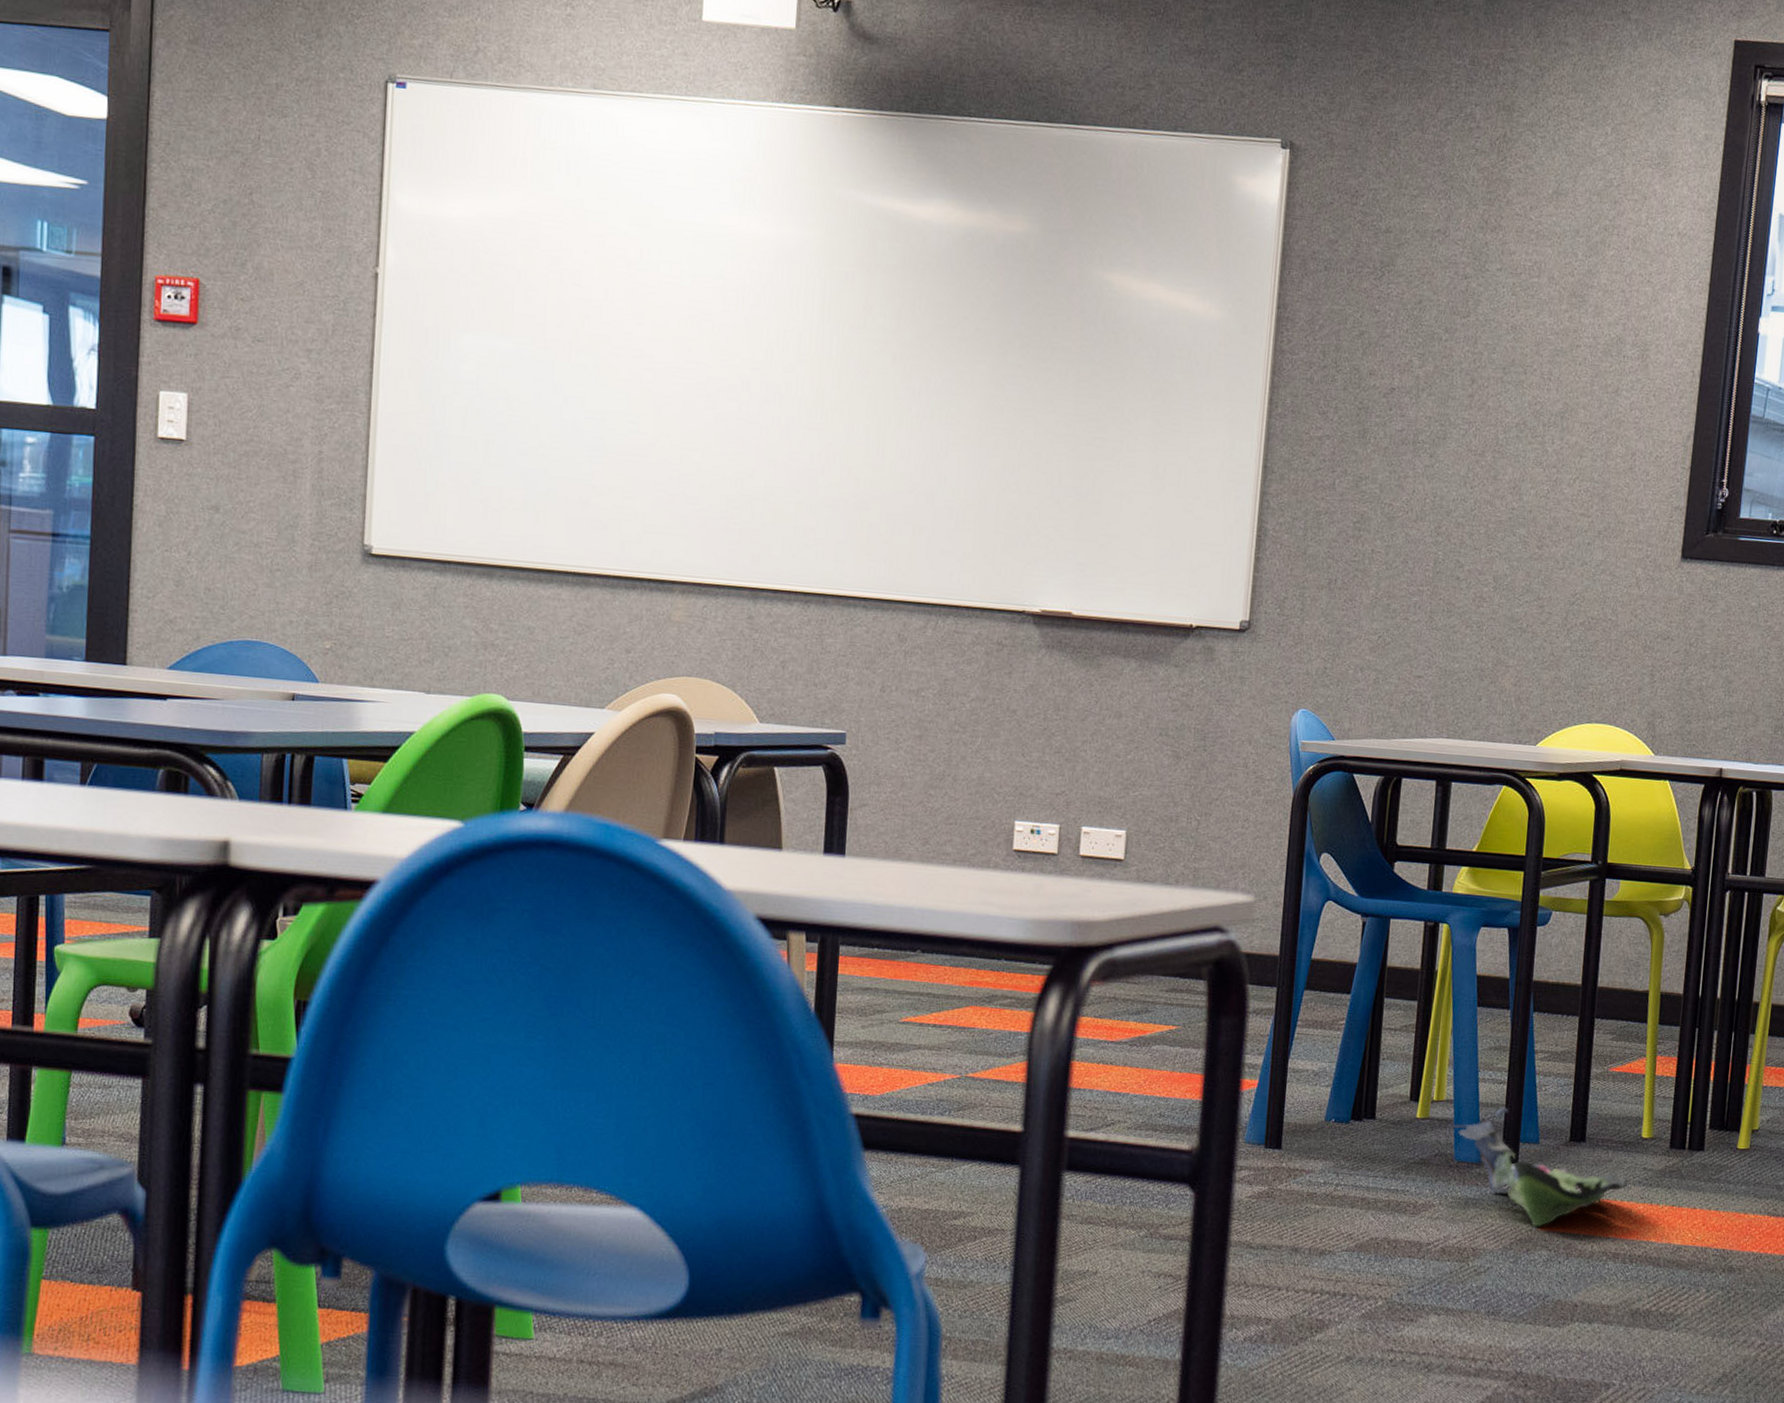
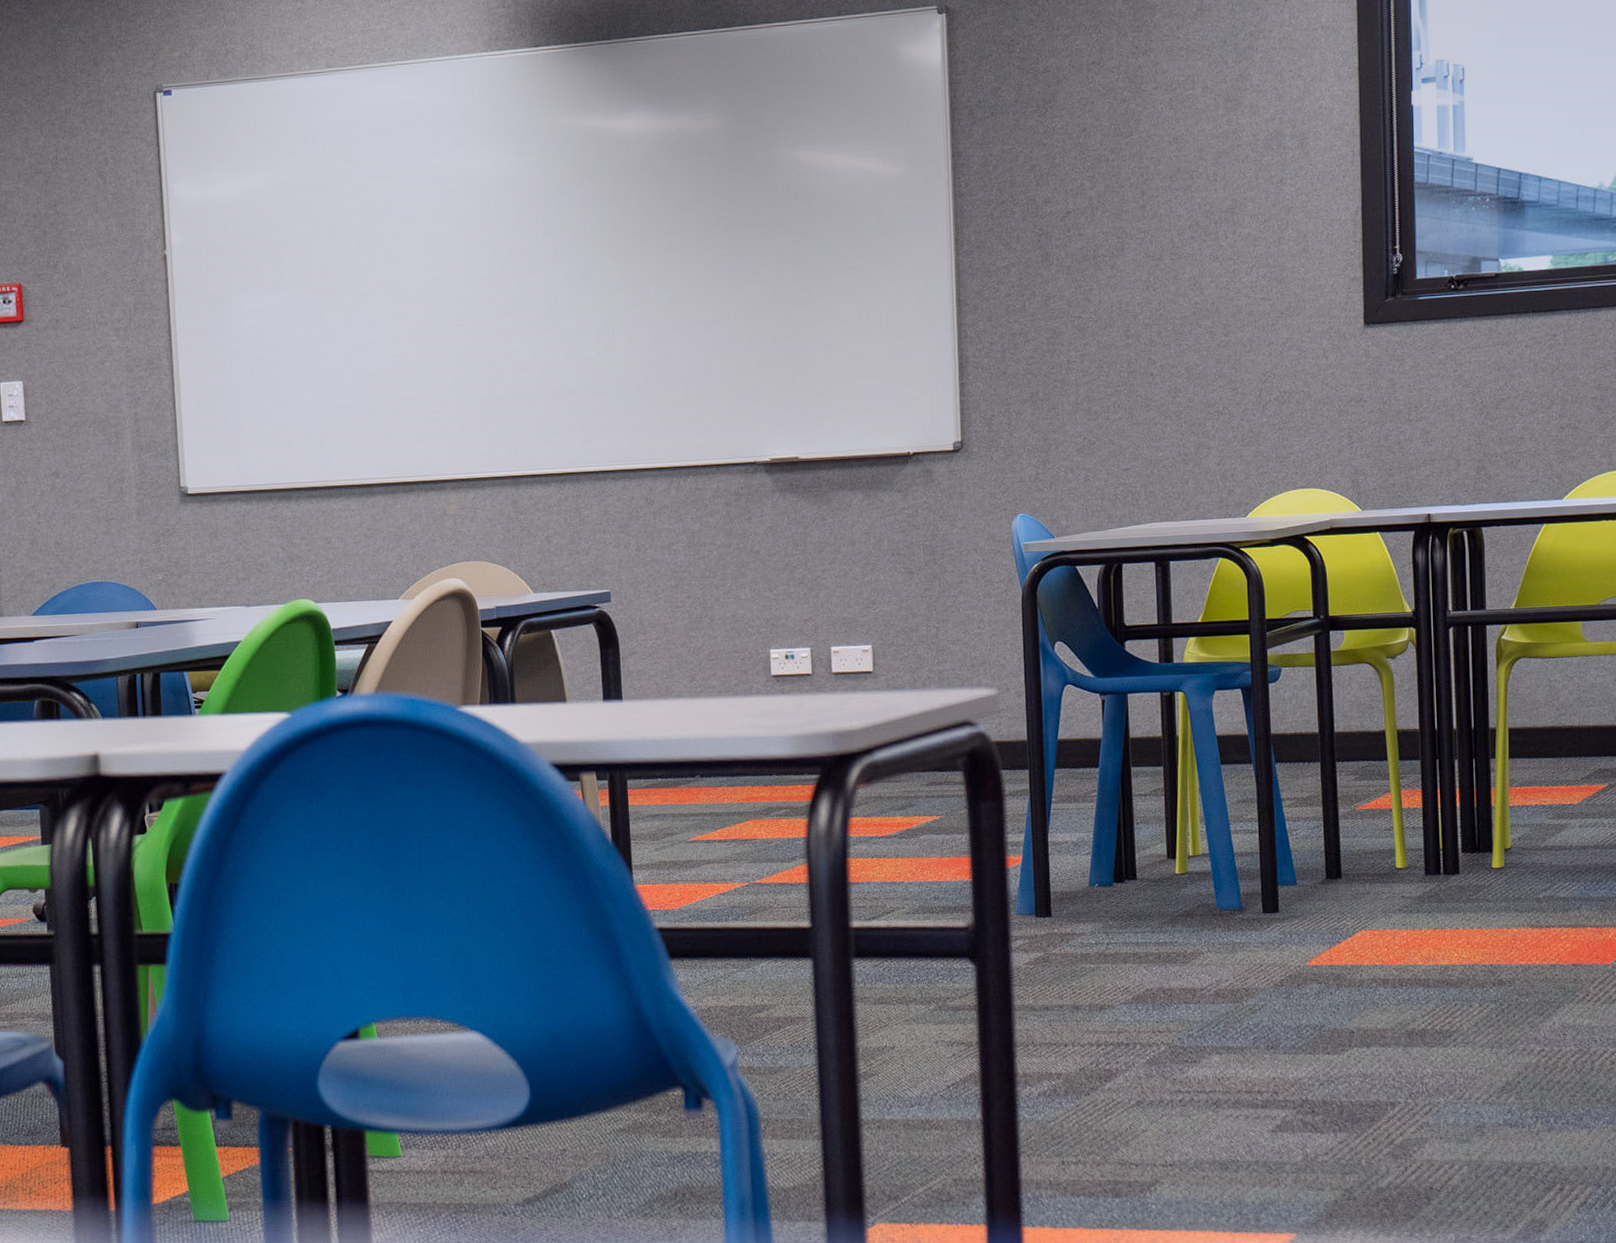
backpack: present [1446,1107,1628,1227] -> none [1205,854,1389,963]

